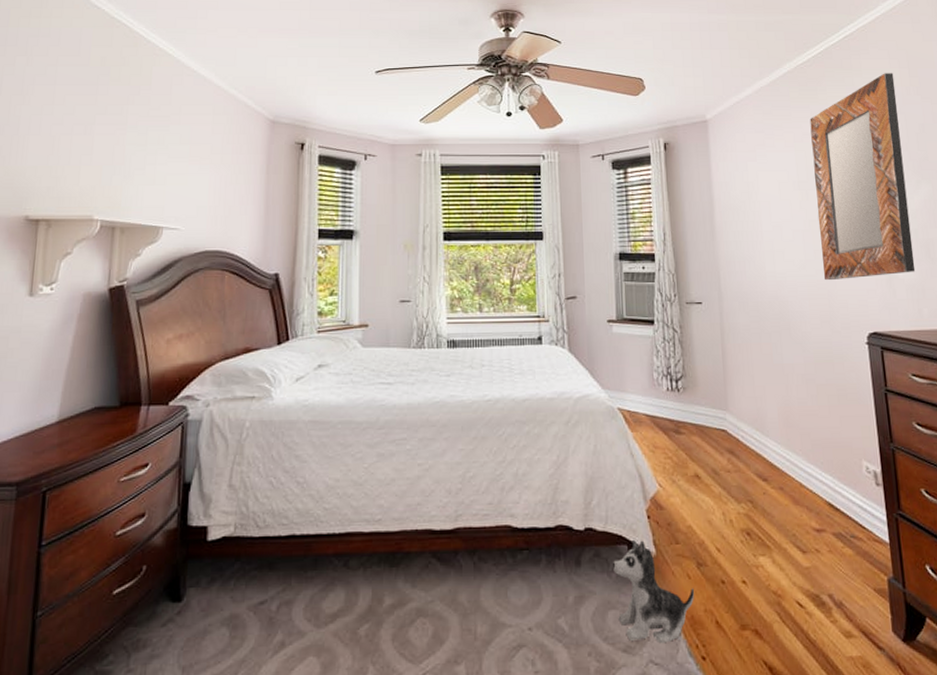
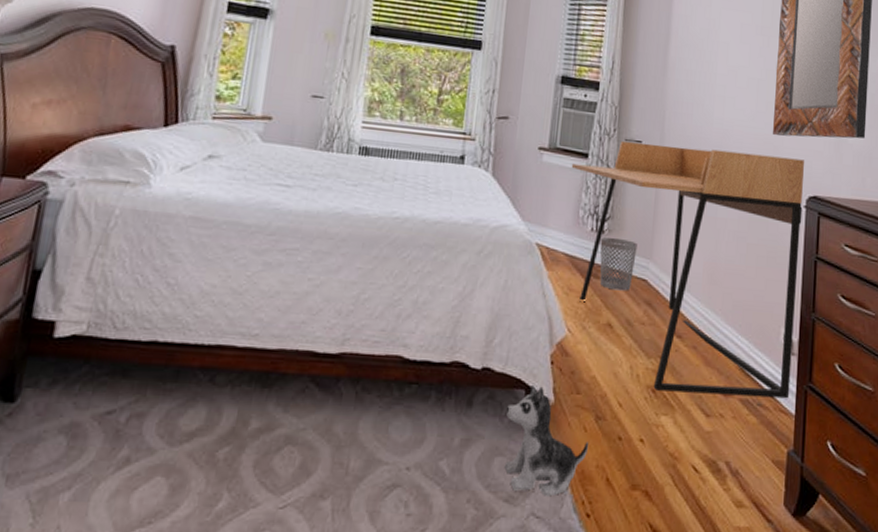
desk: none [640,299,881,533] -> present [571,140,804,399]
wastebasket: none [677,394,713,443] -> present [599,237,637,291]

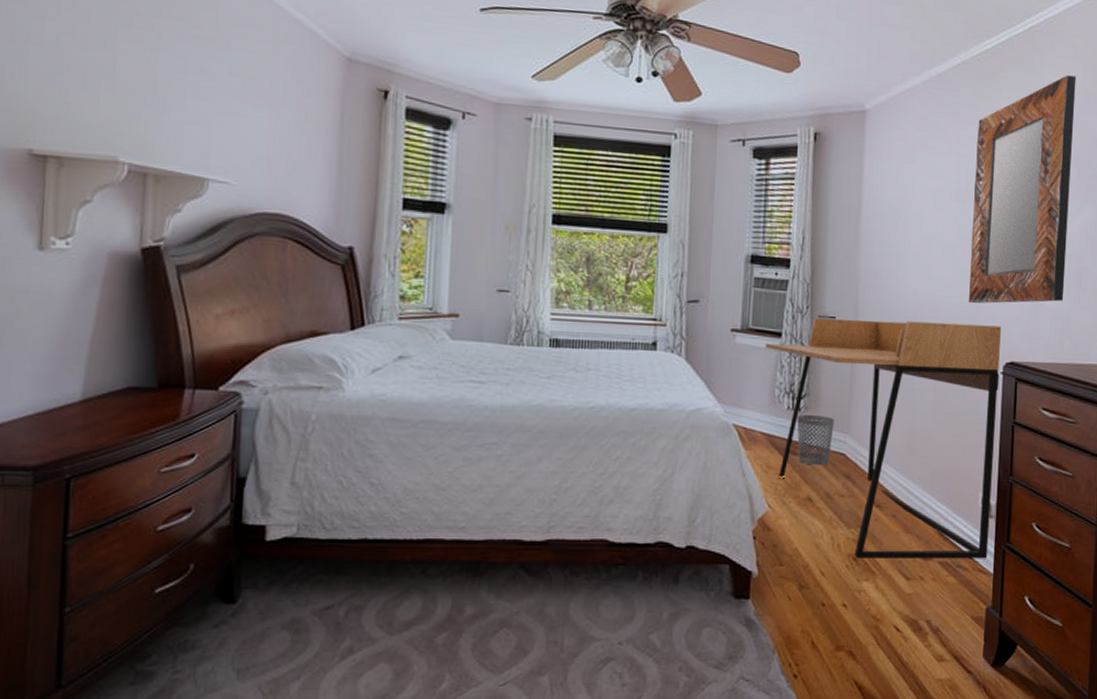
plush toy: present [504,384,589,497] -> none [712,559,794,661]

